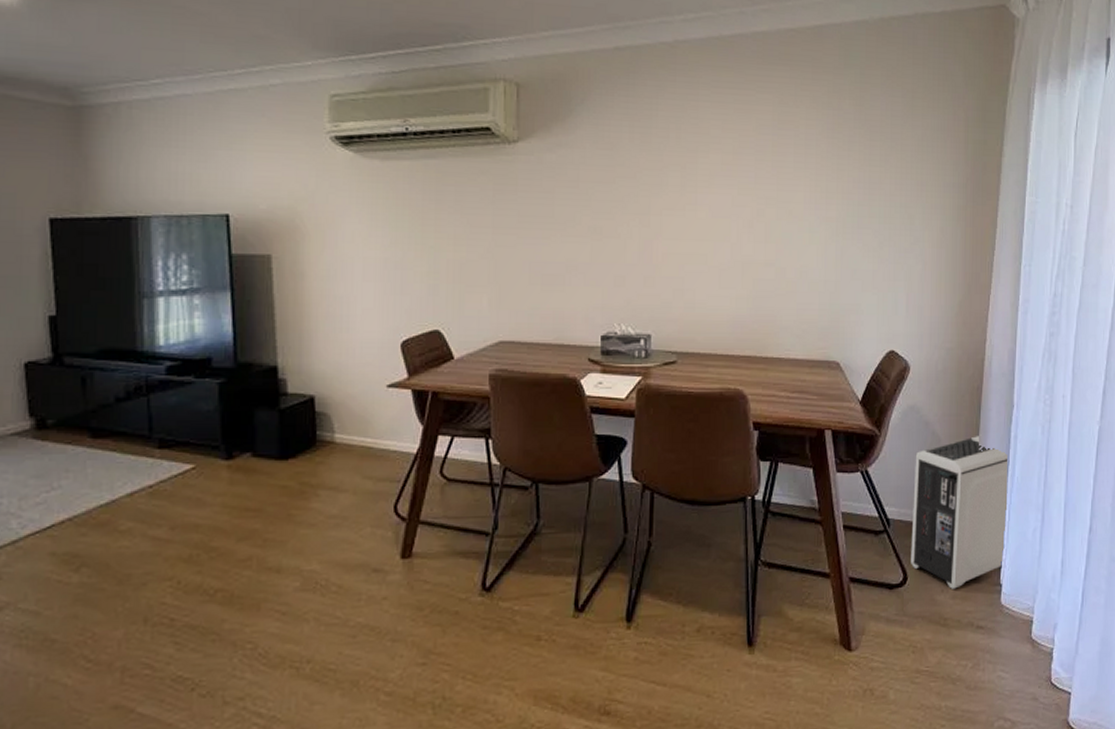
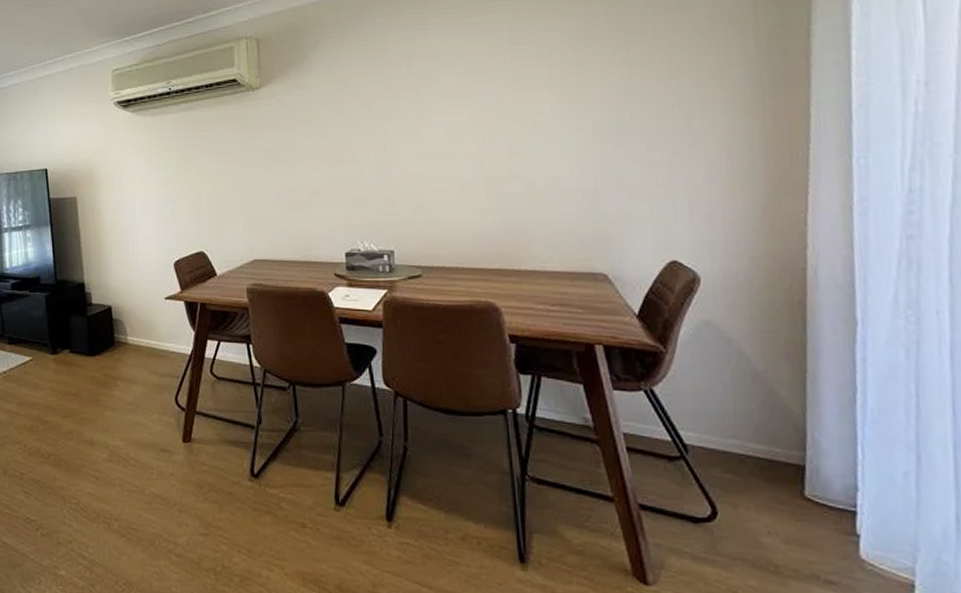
air purifier: present [911,435,1007,589] -> none [716,355,858,533]

